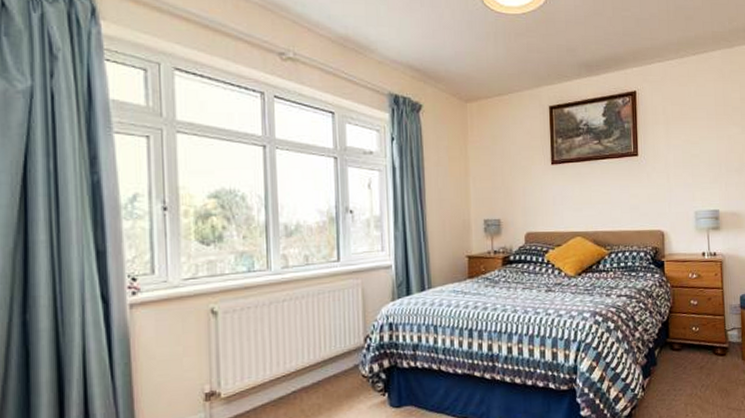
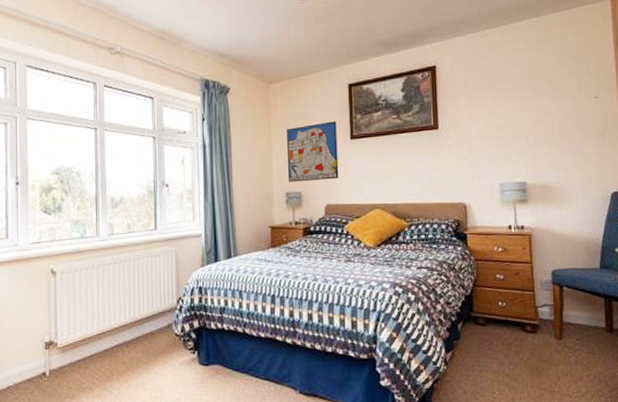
wall art: none [484,145,539,209] -> present [286,121,339,182]

